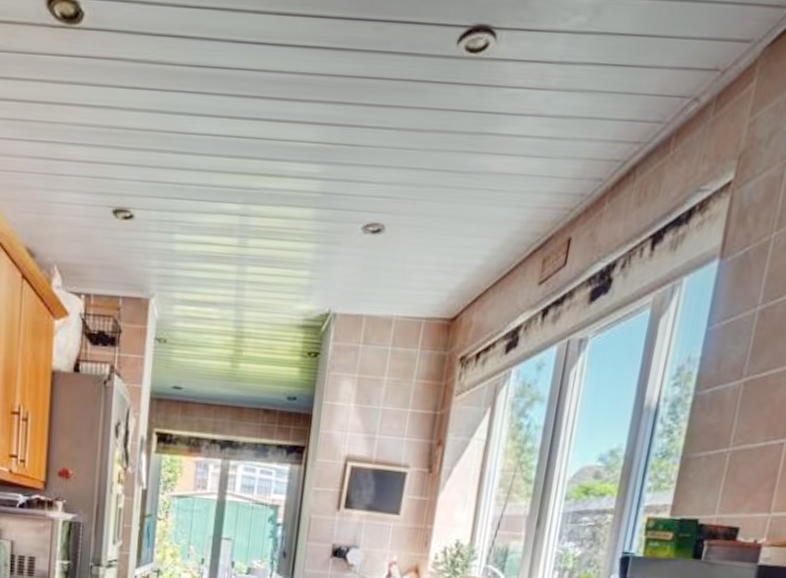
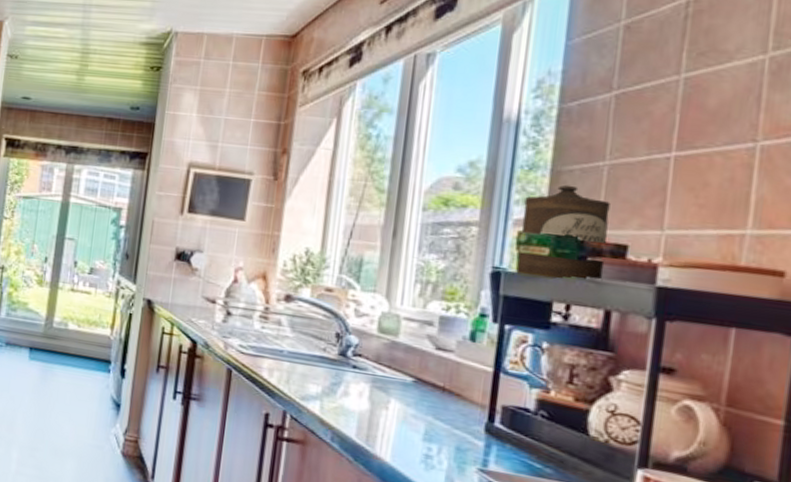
canister: none [642,471,729,562] -> present [516,184,610,282]

